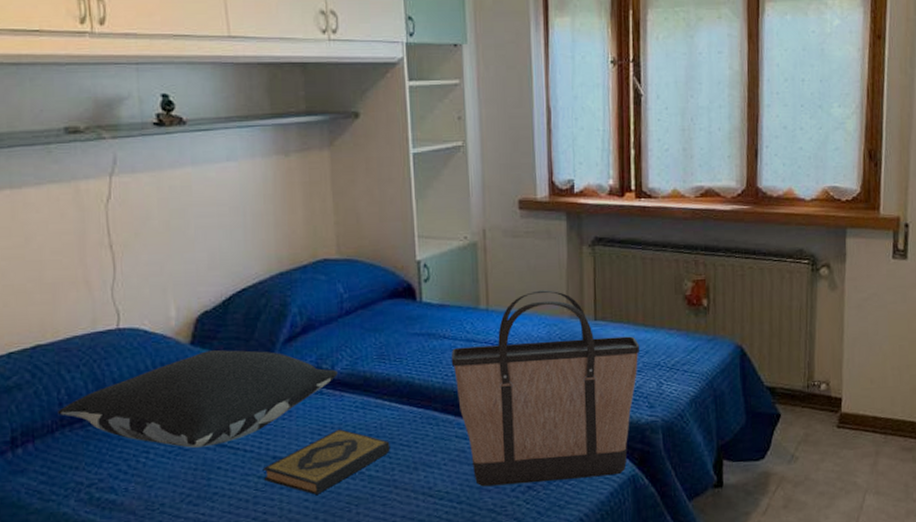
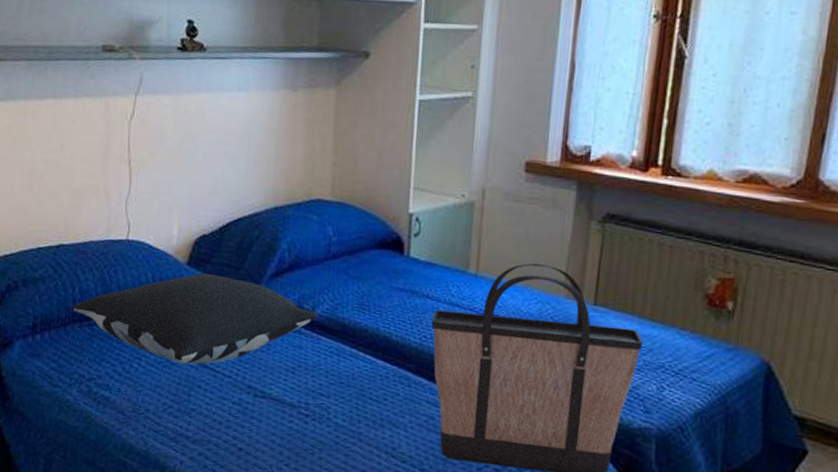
hardback book: present [264,429,390,495] -> none [238,371,360,431]

